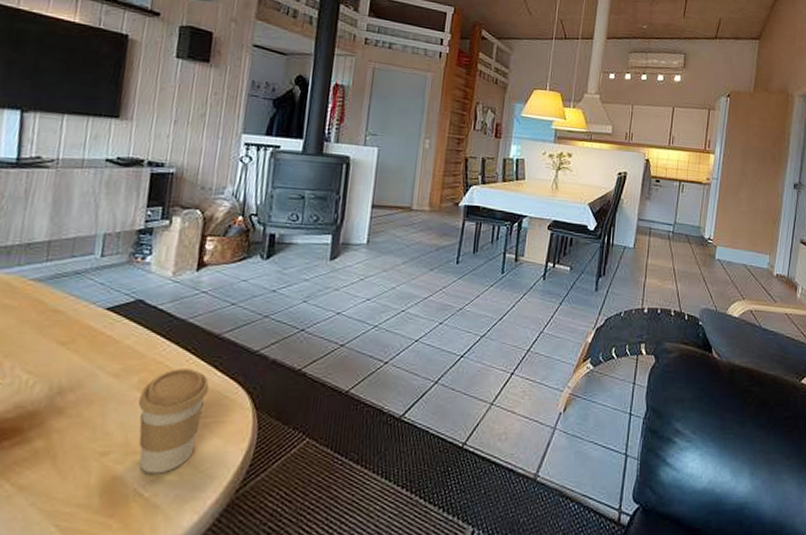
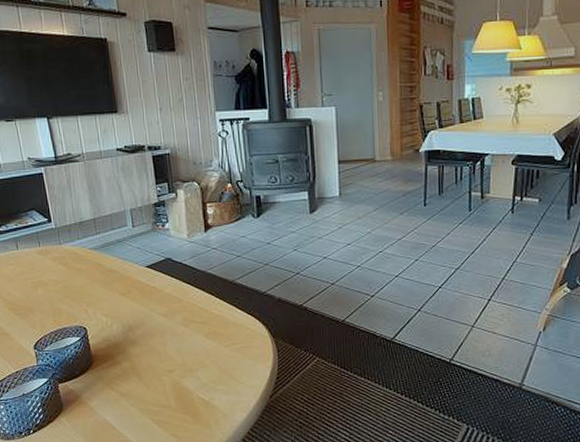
coffee cup: present [138,369,210,474] -> none [185,308,234,385]

